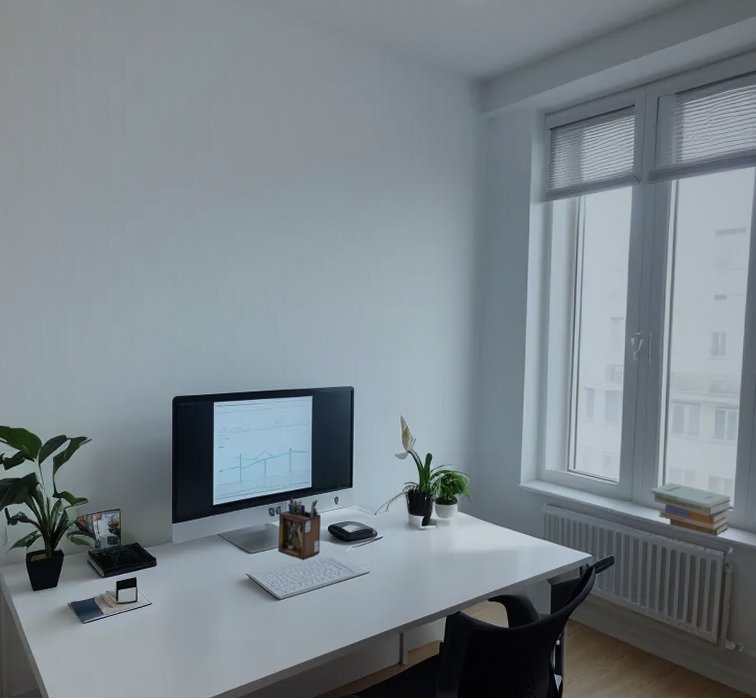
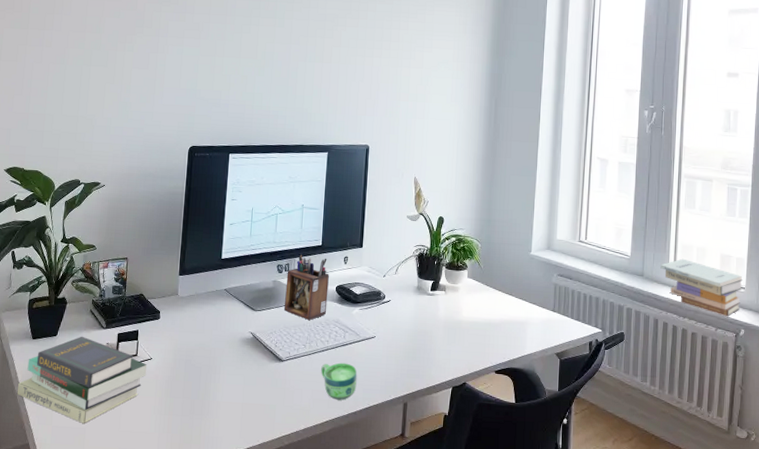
books: none [23,585,148,667] -> present [17,336,148,423]
cup: none [317,598,354,634] -> present [320,362,357,400]

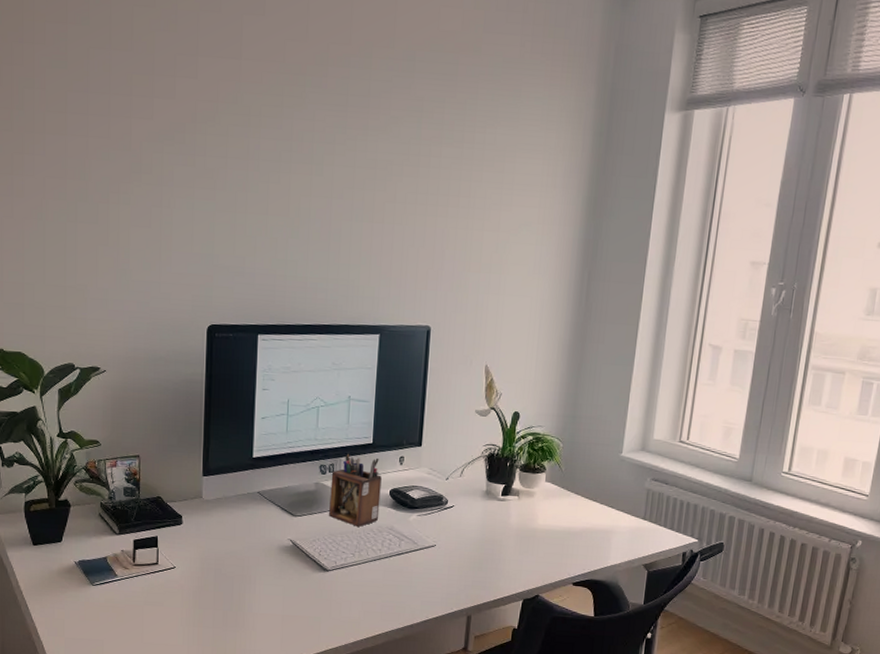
books: present [17,336,148,423] -> none [20,542,171,635]
cup: present [320,362,357,400] -> none [371,573,415,613]
books: present [660,258,743,317] -> none [772,462,867,527]

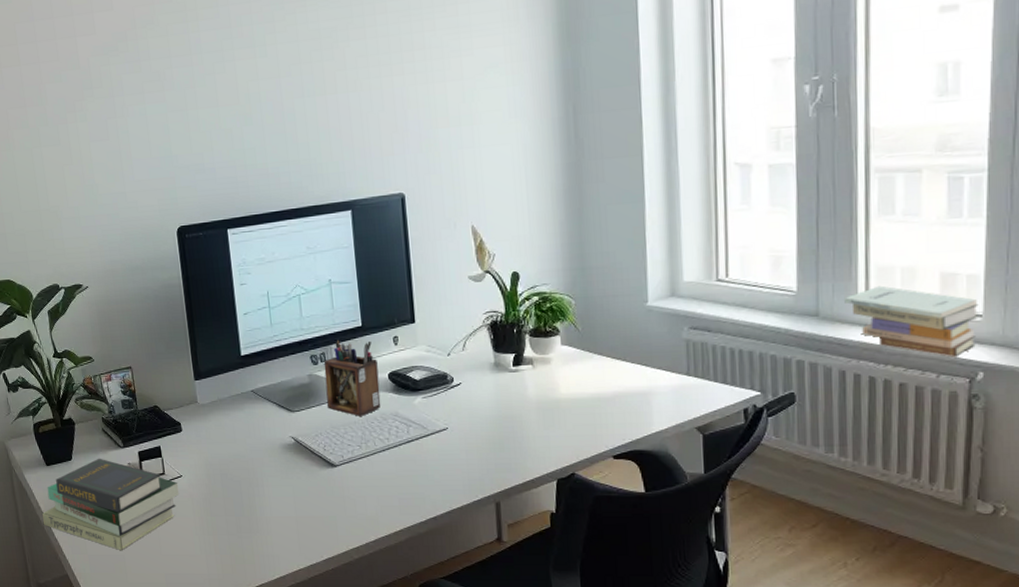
books: none [20,542,171,635] -> present [42,458,180,550]
books: none [772,462,867,527] -> present [844,285,979,358]

